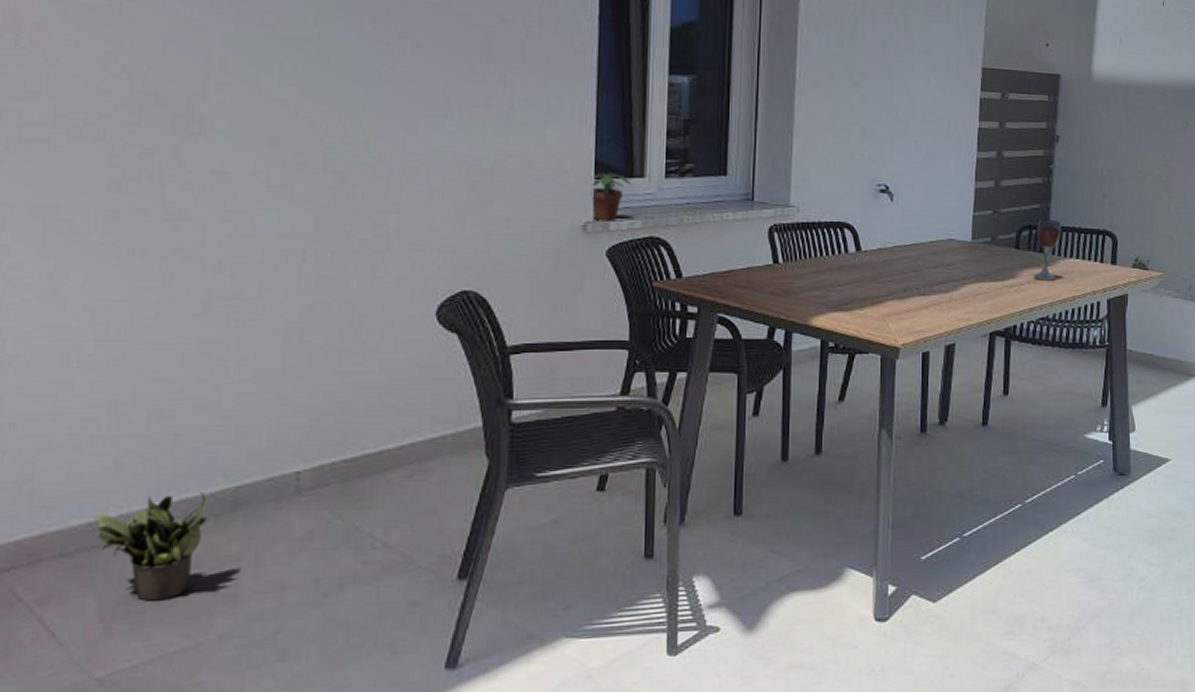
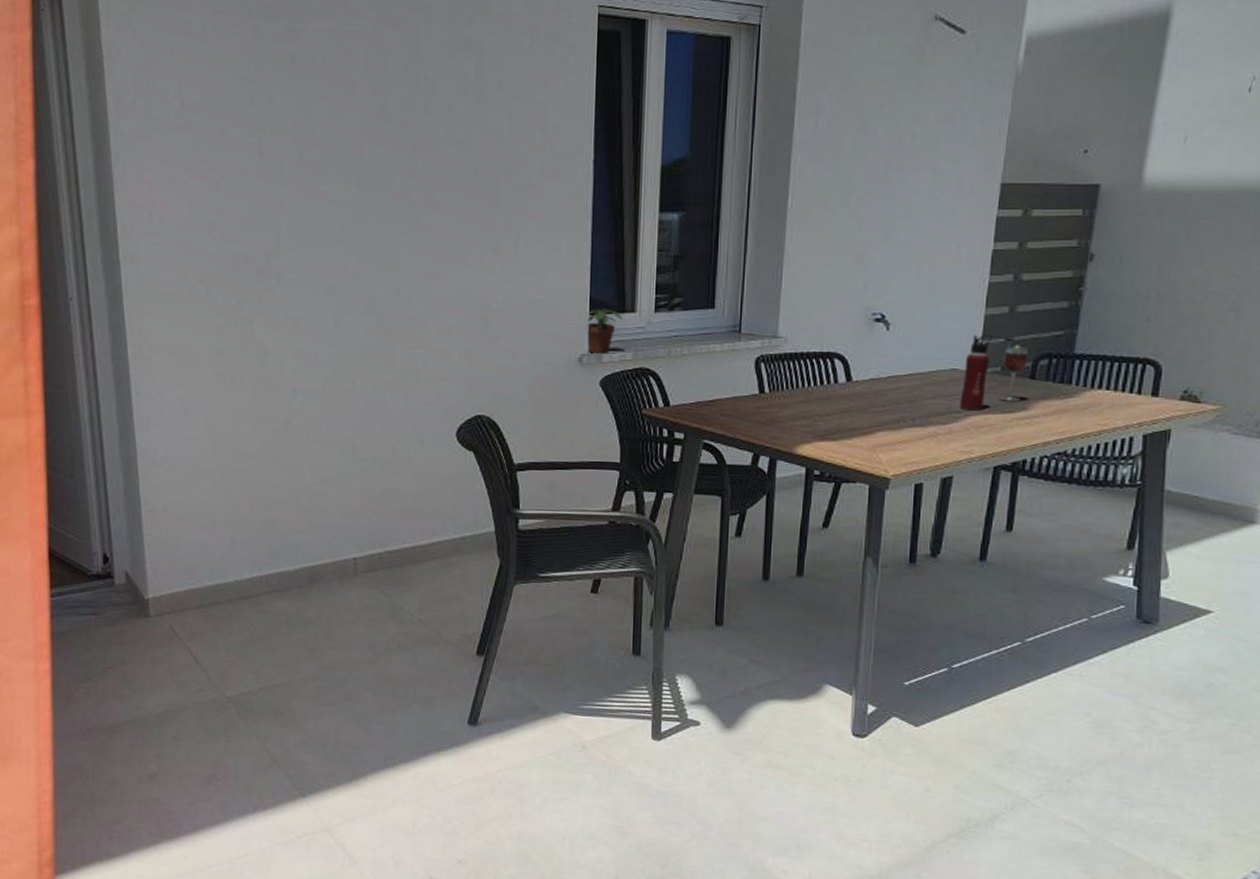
potted plant: present [91,491,208,601] -> none [218,567,294,647]
water bottle: none [957,206,982,279] -> present [959,334,992,411]
wineglass: none [992,215,1013,270] -> present [1000,343,1029,402]
cup: present [1033,219,1062,281] -> none [1050,347,1090,413]

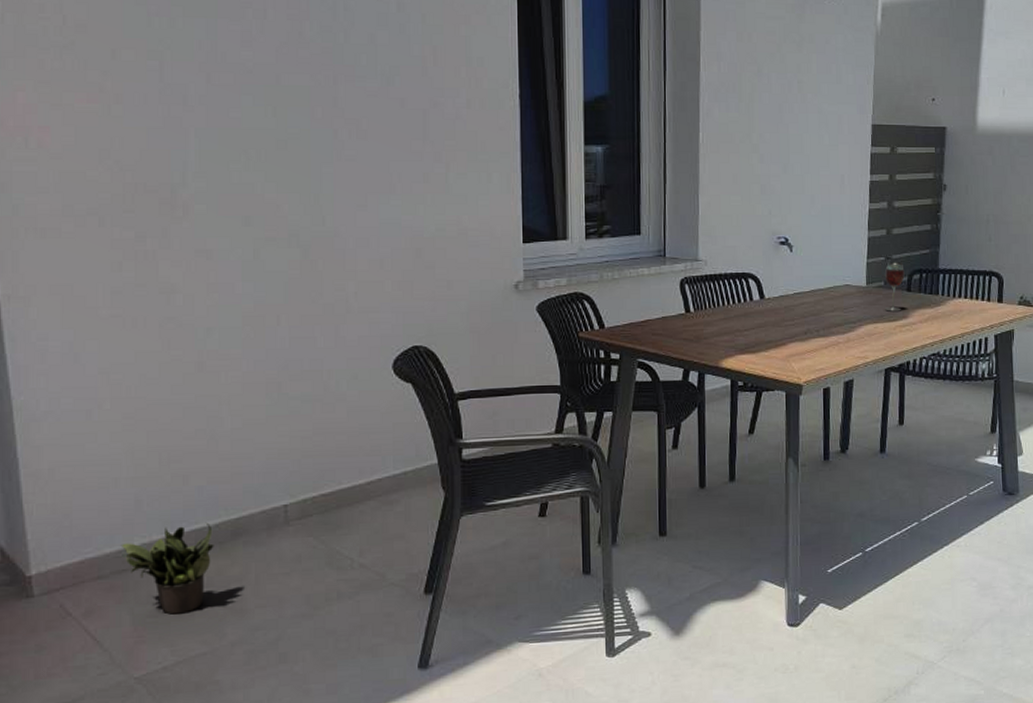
potted plant: none [218,567,294,647] -> present [120,522,214,615]
potted plant: present [586,308,622,354] -> none [520,236,555,280]
water bottle: present [959,334,992,411] -> none [854,254,875,321]

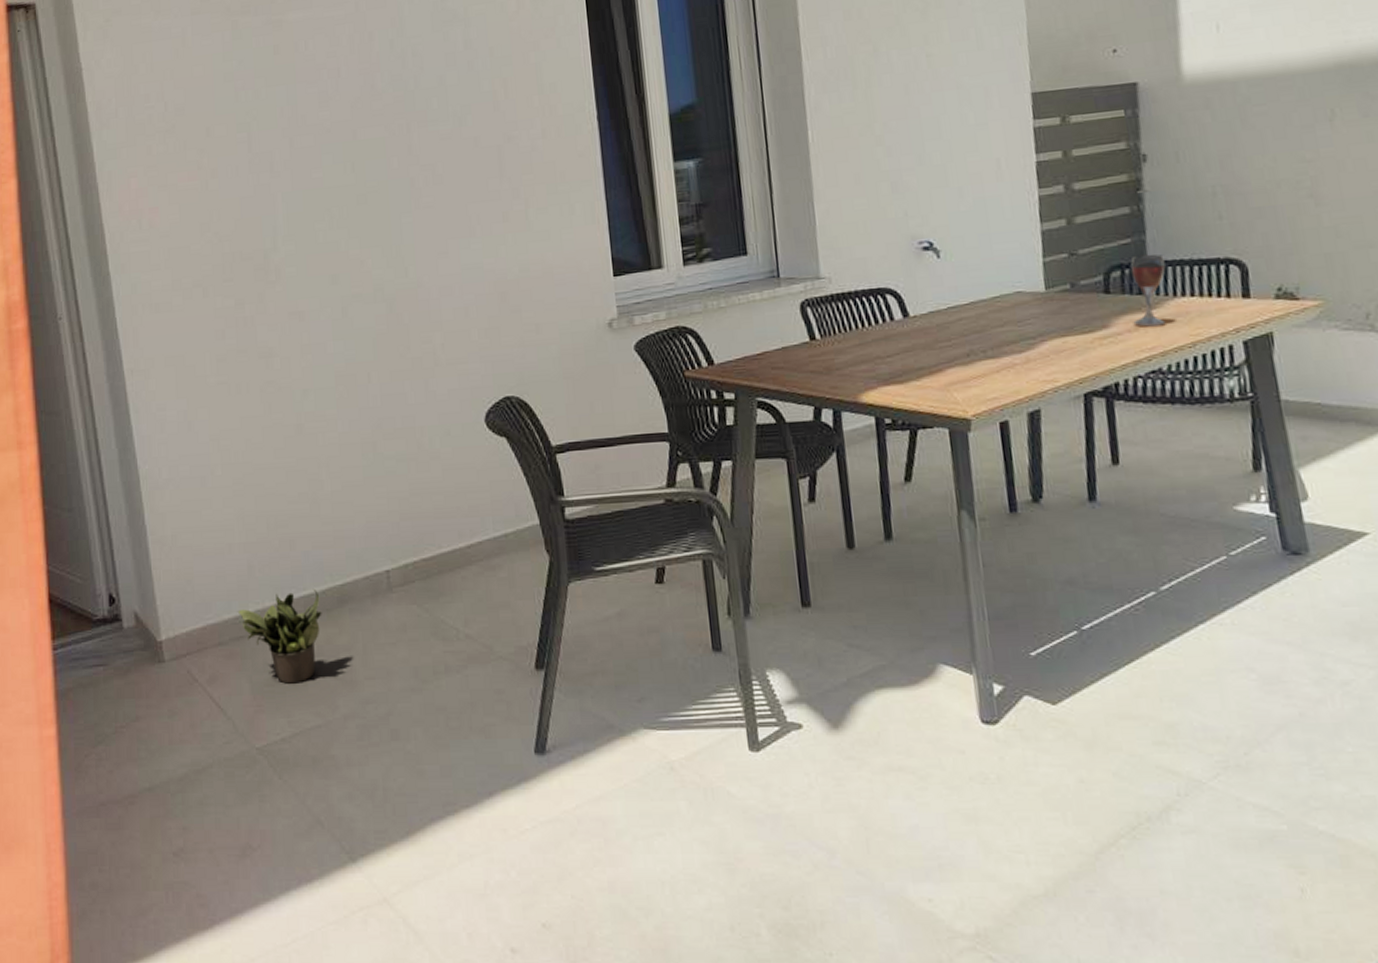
wineglass: present [885,261,905,312] -> none [1070,256,1099,321]
cup: none [924,263,950,320] -> present [1131,254,1166,327]

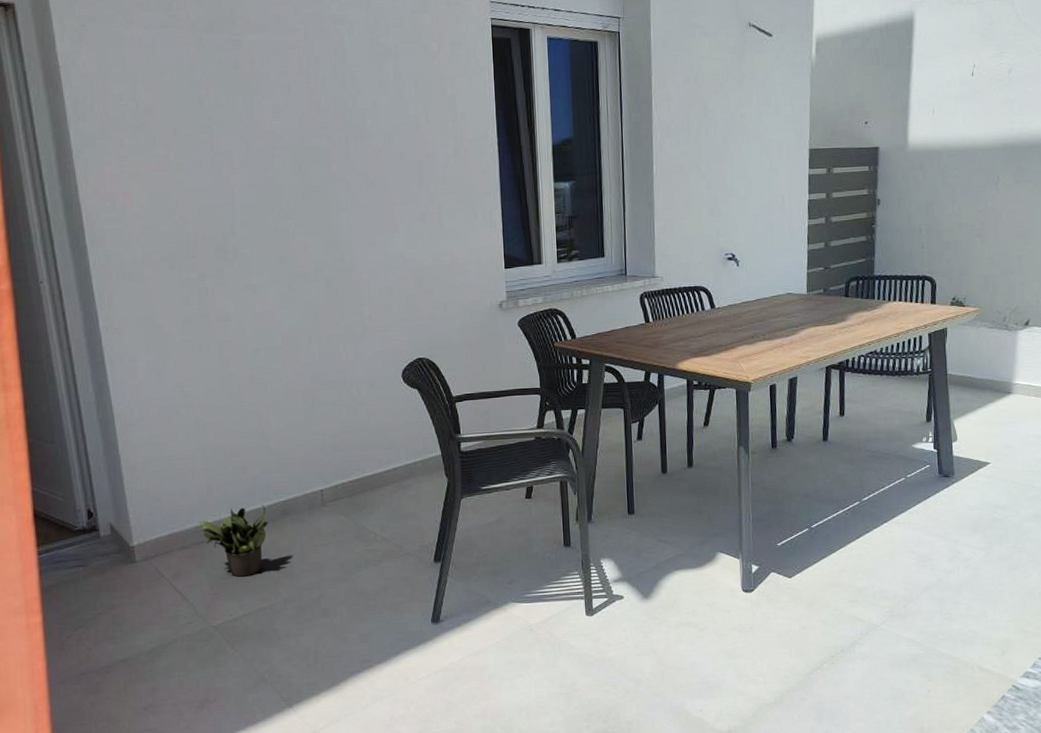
cup: present [1131,254,1166,327] -> none [861,270,885,321]

